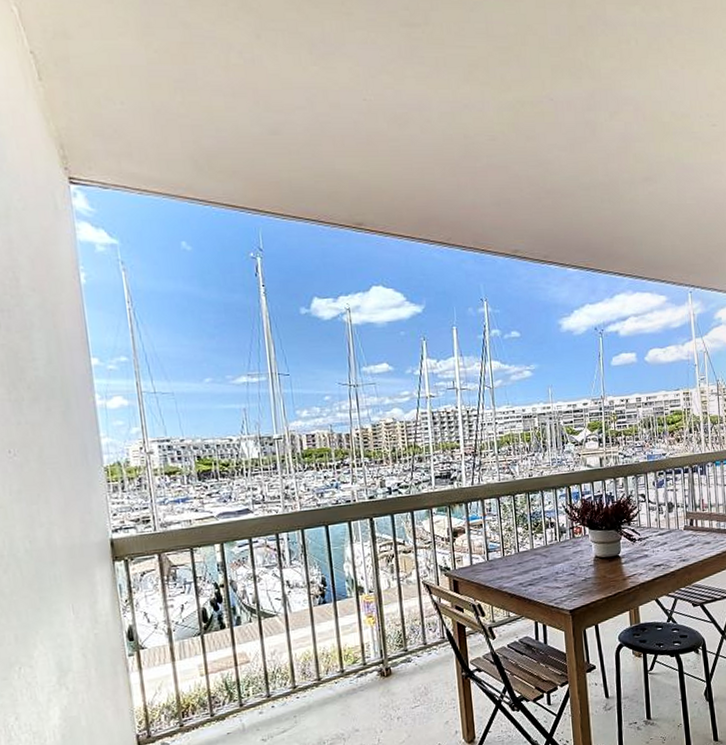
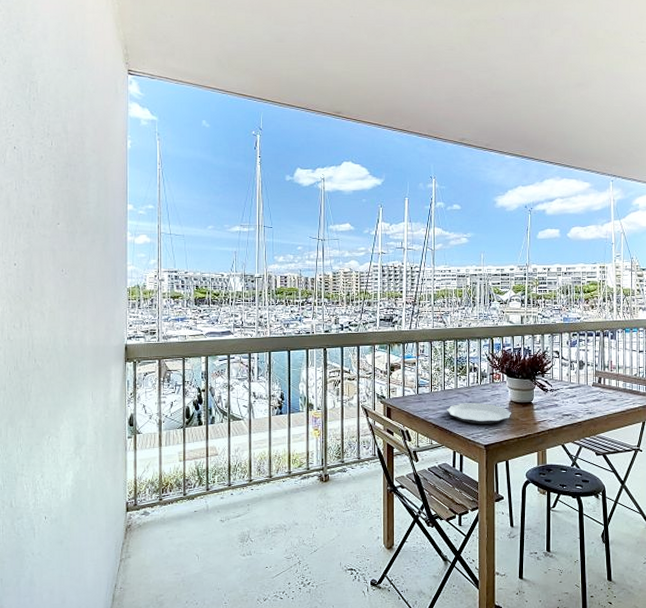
plate: none [522,562,598,588] -> present [446,403,512,424]

